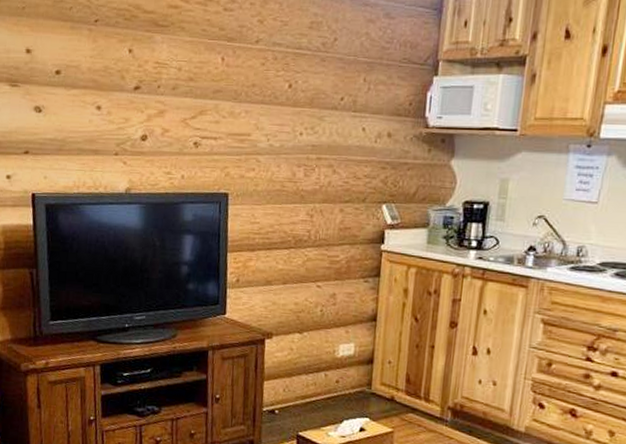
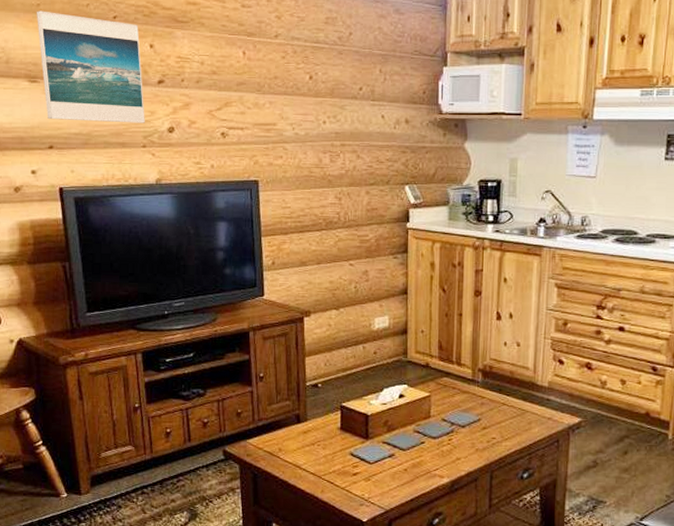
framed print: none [21,14,120,130] -> present [36,11,145,123]

